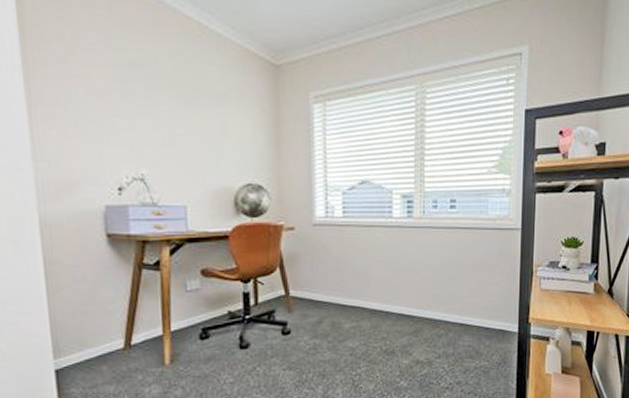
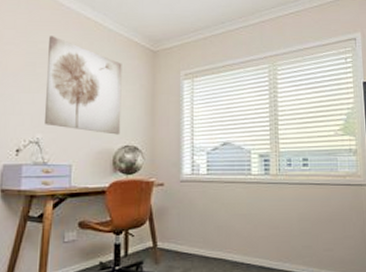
wall art: none [141,41,241,171] -> present [45,36,122,135]

